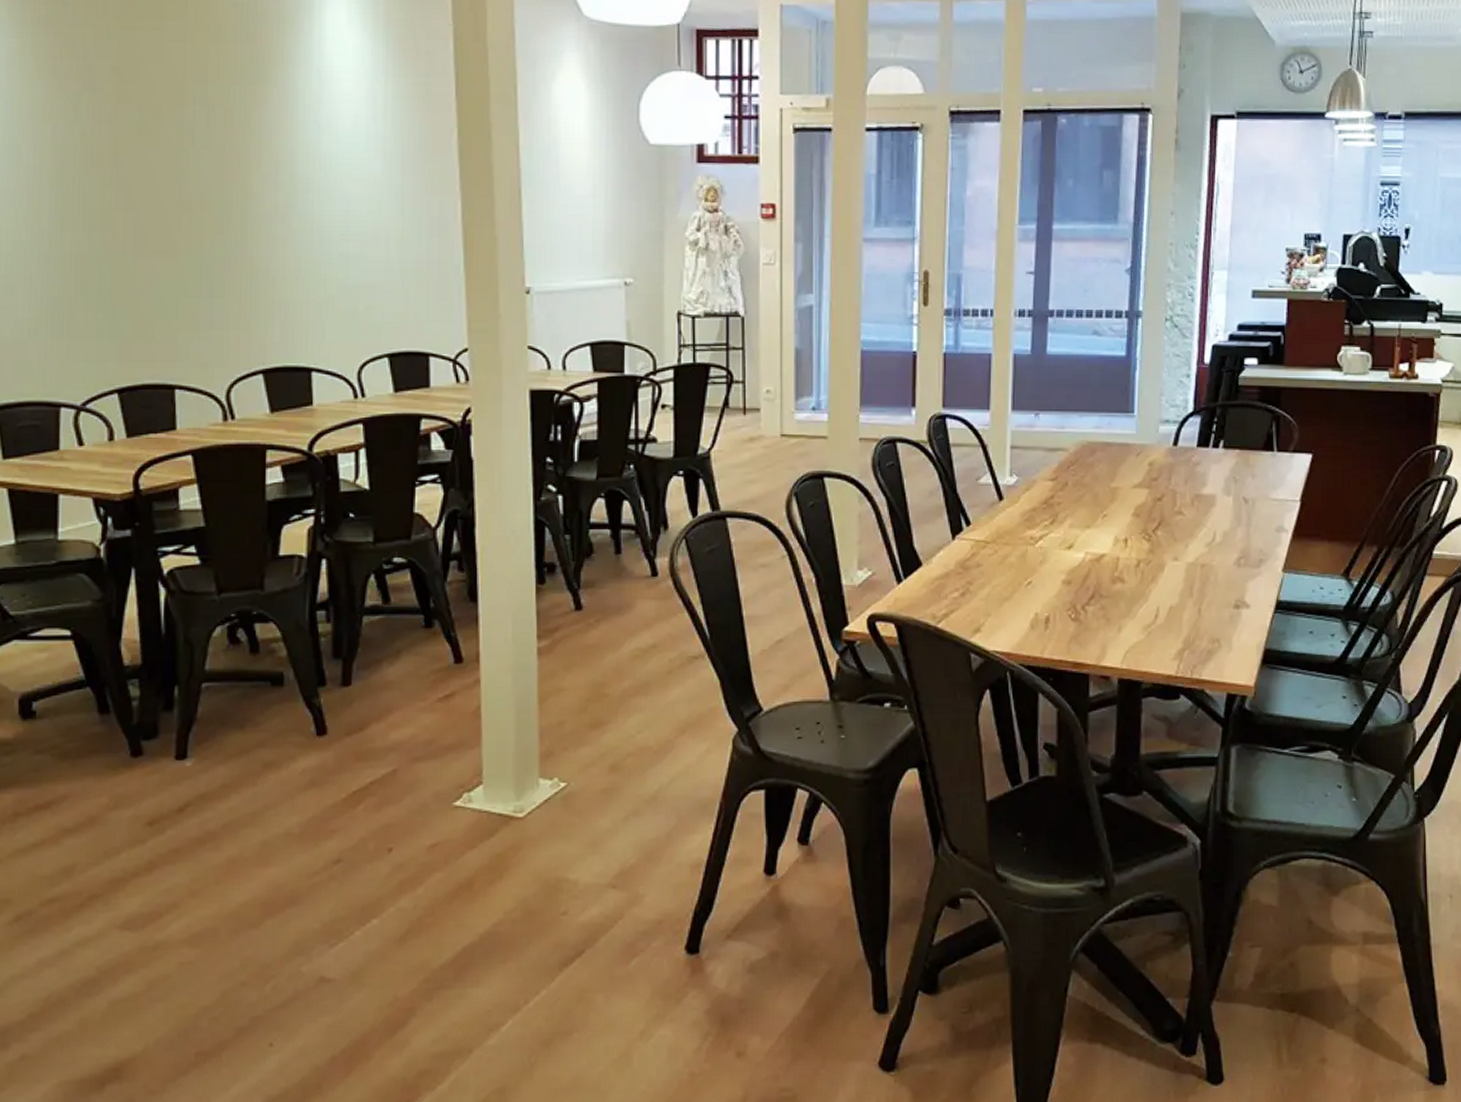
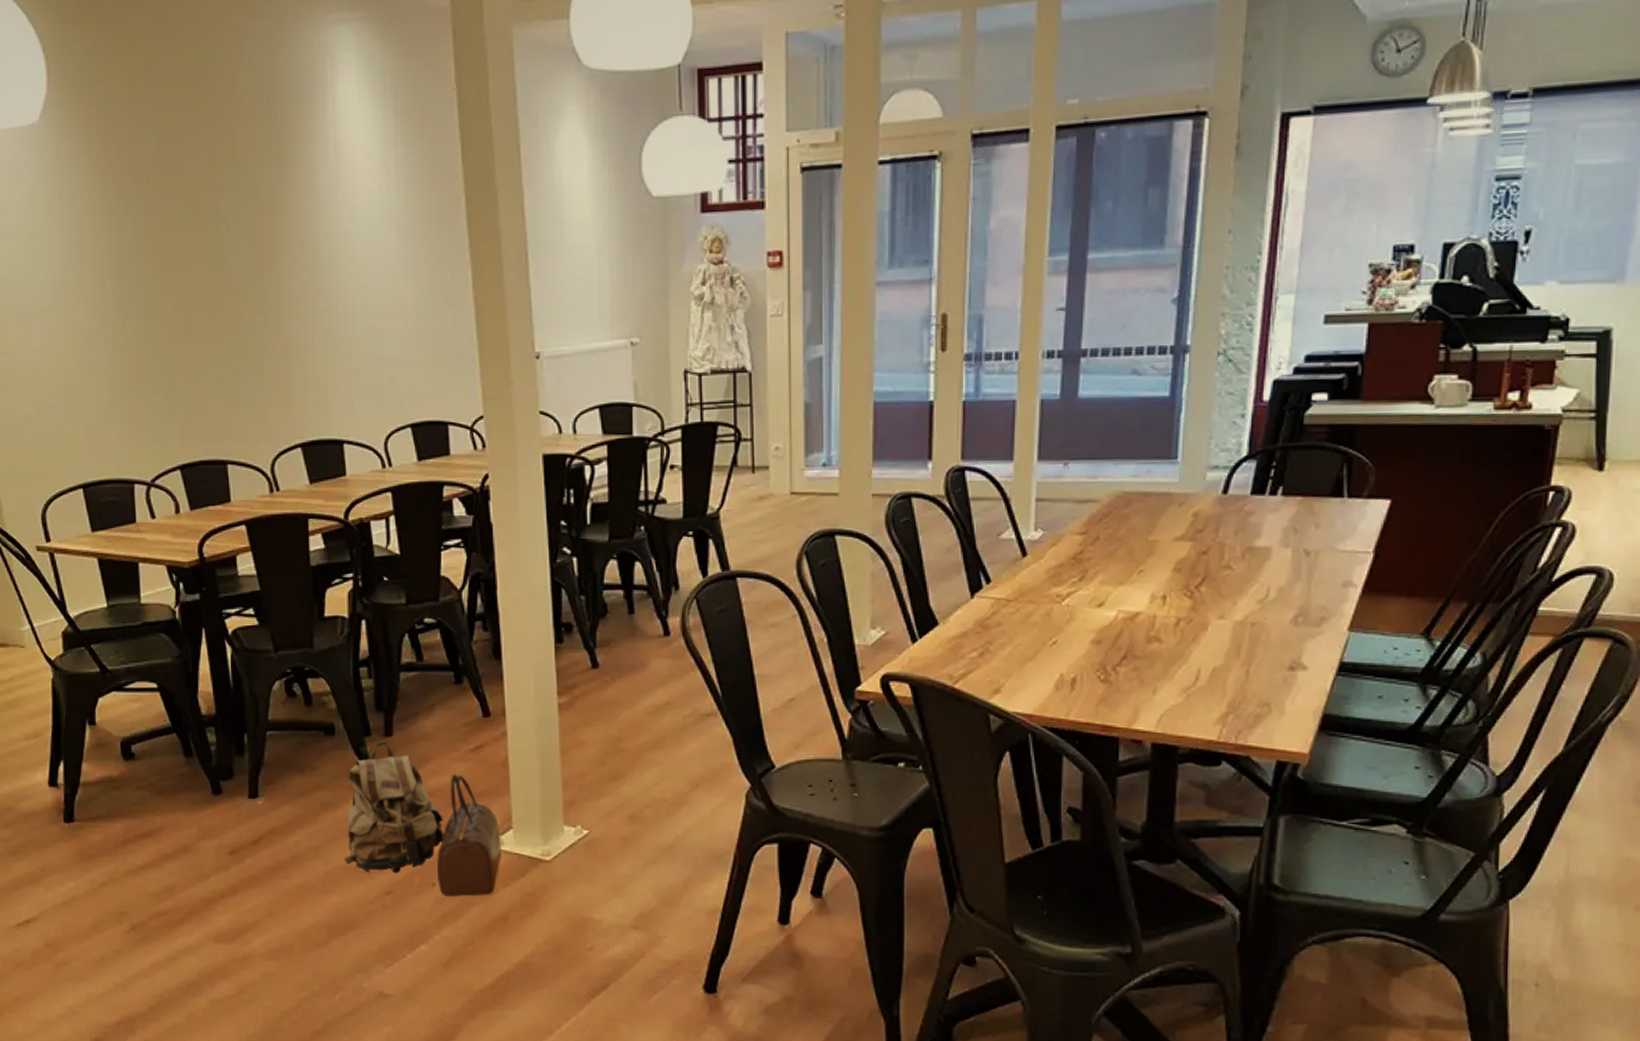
backpack: none [287,691,405,840] -> present [344,741,444,873]
handbag: none [395,725,470,862] -> present [437,773,502,896]

